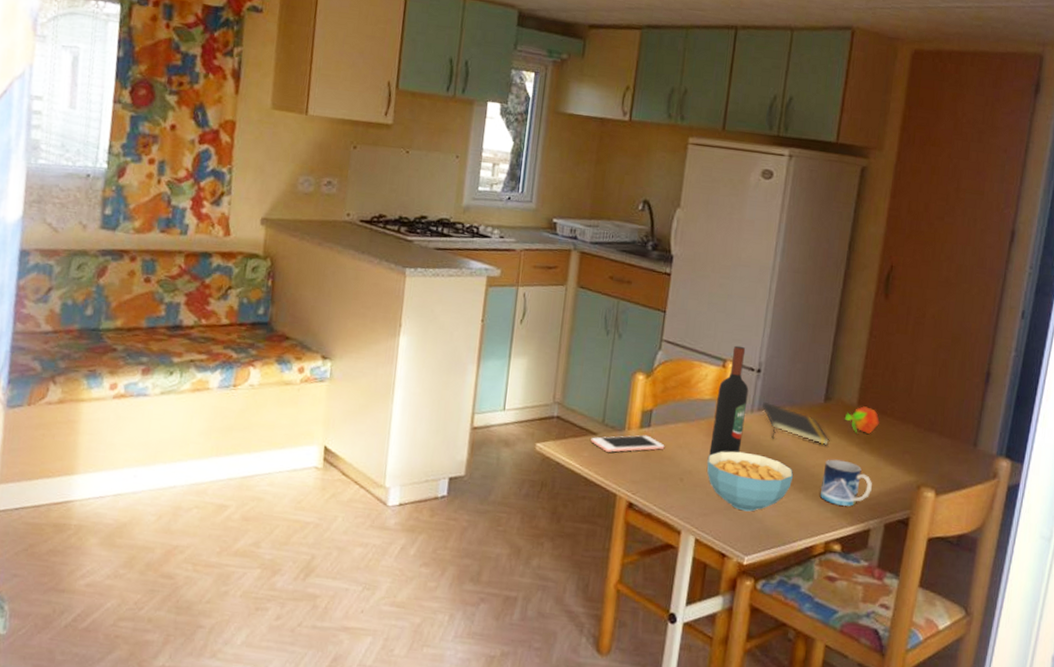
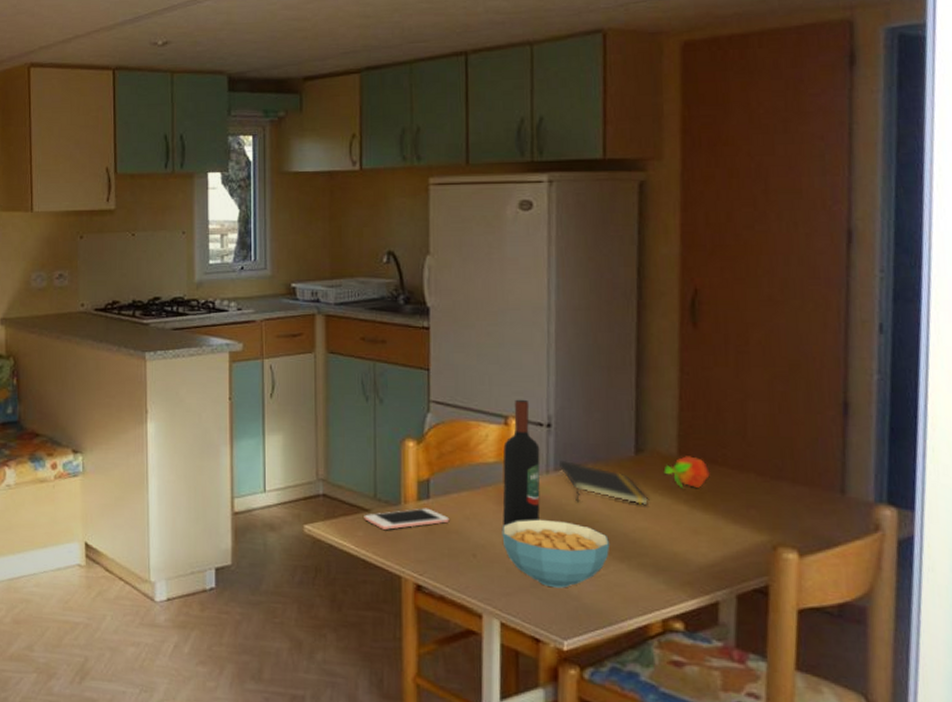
mug: present [820,459,872,507] -> none [647,521,713,577]

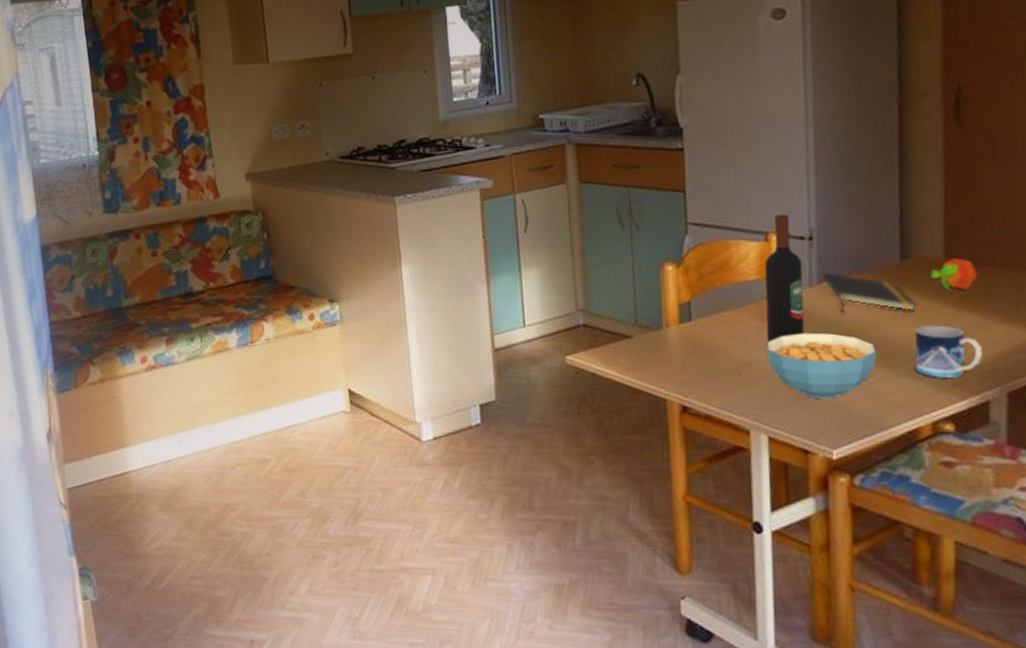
cell phone: present [364,508,450,530] -> none [626,330,713,355]
mug: none [647,521,713,577] -> present [914,325,982,379]

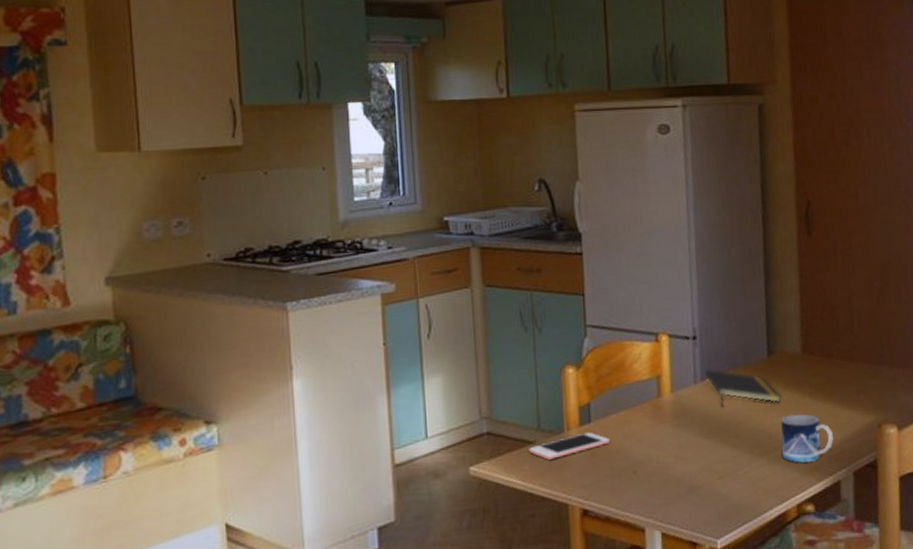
cell phone: none [626,330,713,355] -> present [529,432,611,460]
wine bottle: present [764,214,805,342] -> none [655,315,691,440]
cereal bowl: present [766,332,878,399] -> none [658,427,752,492]
fruit: present [930,258,978,292] -> none [791,352,828,383]

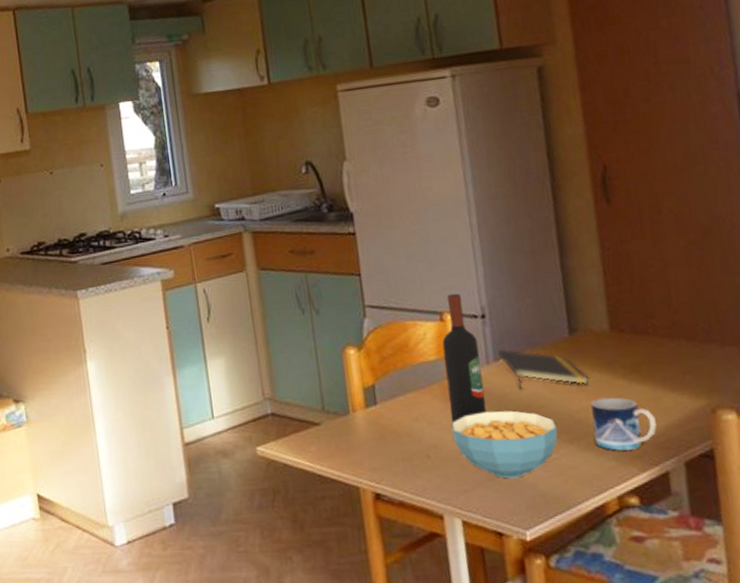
cell phone: present [529,432,611,460] -> none [314,414,400,442]
wine bottle: none [655,315,691,440] -> present [442,293,486,423]
cereal bowl: none [658,427,752,492] -> present [451,410,558,479]

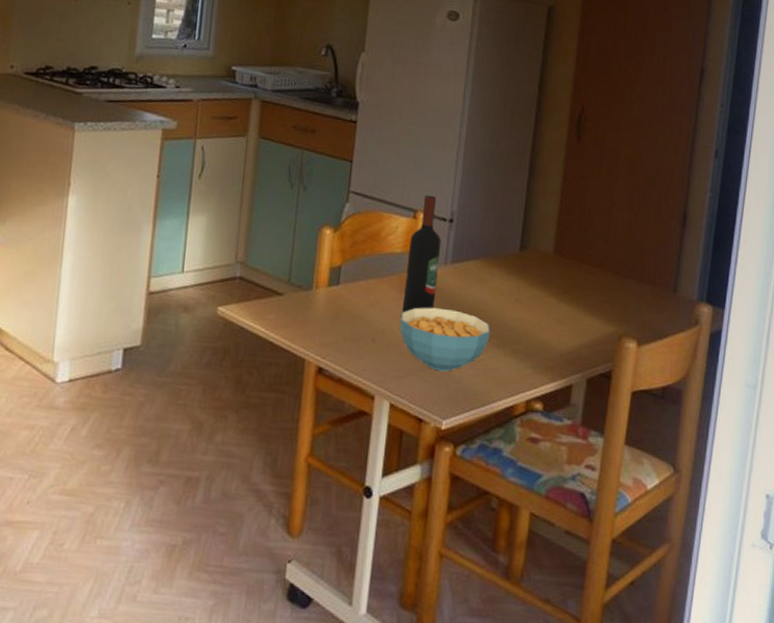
notepad: present [497,348,589,390] -> none [455,253,527,298]
mug: present [590,397,657,451] -> none [520,311,572,362]

